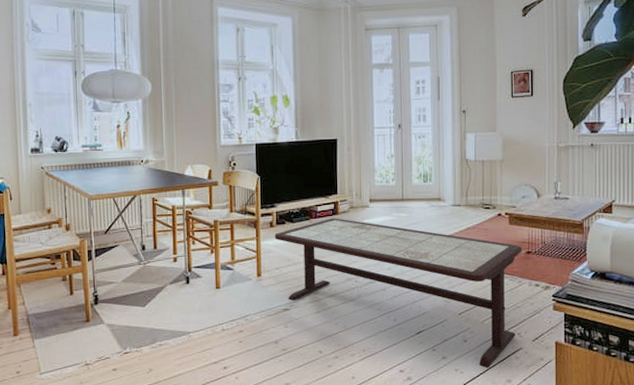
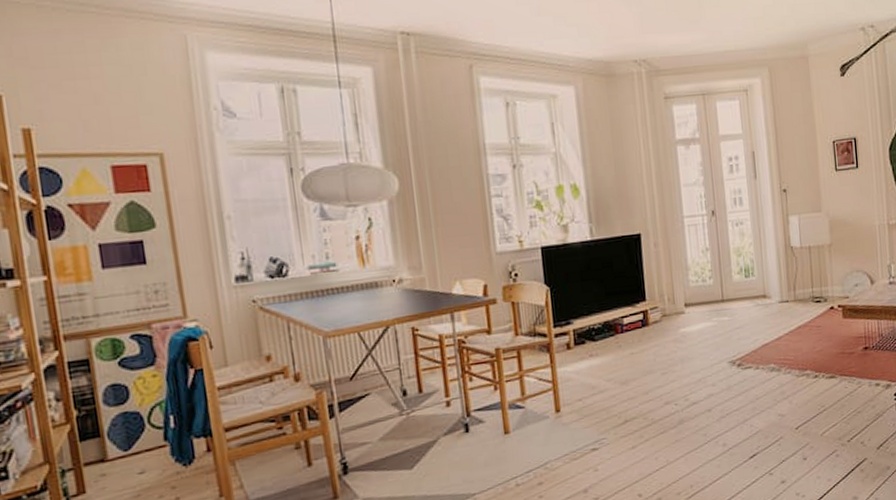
coffee table: present [274,218,522,369] -> none [573,330,859,488]

